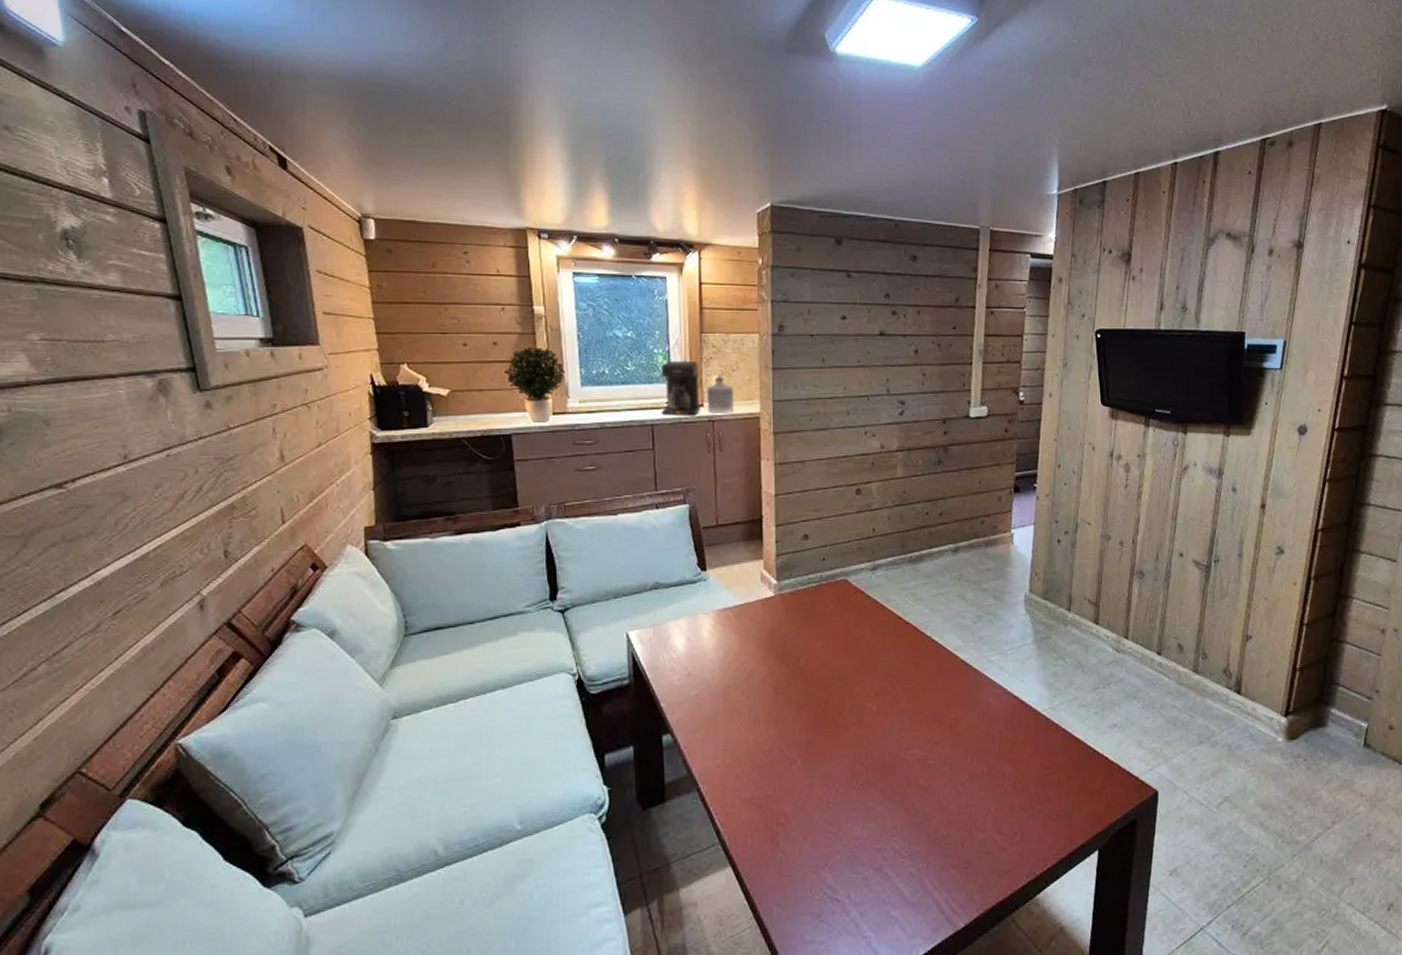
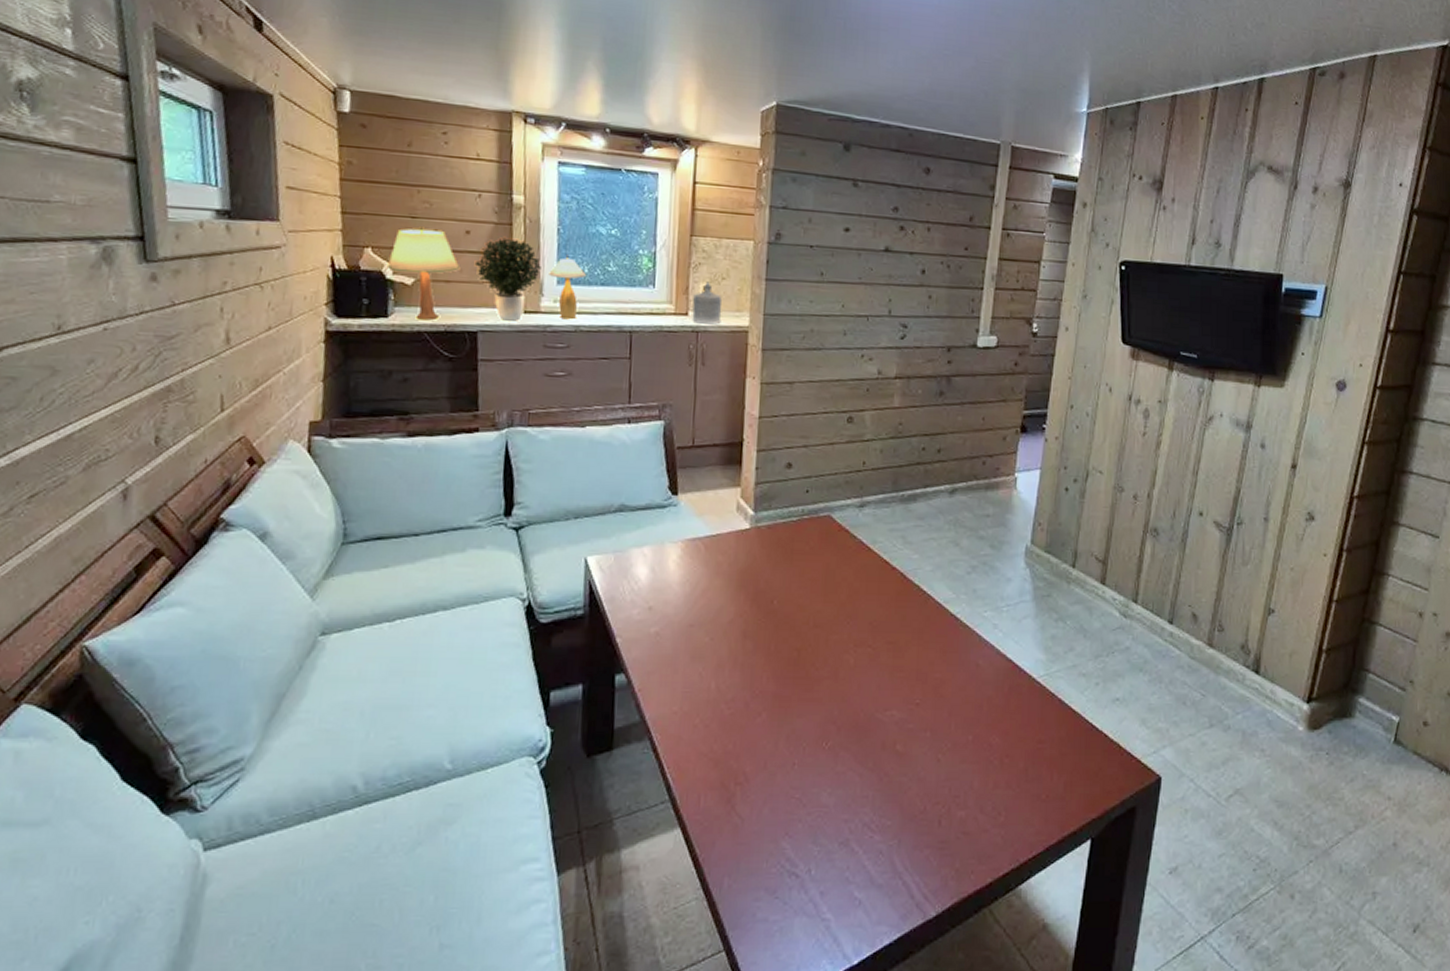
table lamp: none [422,341,489,427] -> present [387,227,459,321]
table lamp: none [573,358,608,418] -> present [549,255,587,320]
coffee maker: present [661,361,702,416] -> none [641,264,686,325]

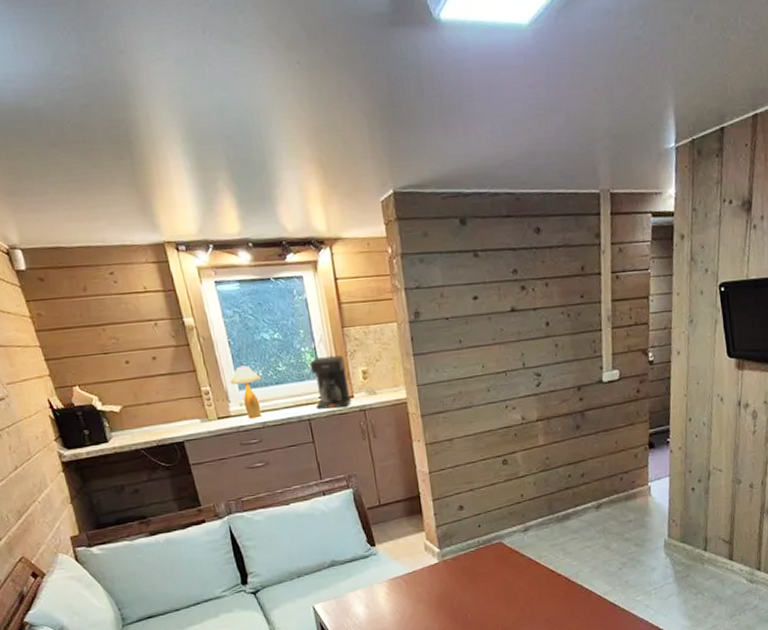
table lamp: present [387,227,459,321] -> none [95,360,155,440]
potted plant: present [474,237,541,322] -> none [166,357,223,430]
coffee maker: none [641,264,686,325] -> present [310,355,352,411]
decorative jar: present [692,281,723,326] -> none [355,365,383,404]

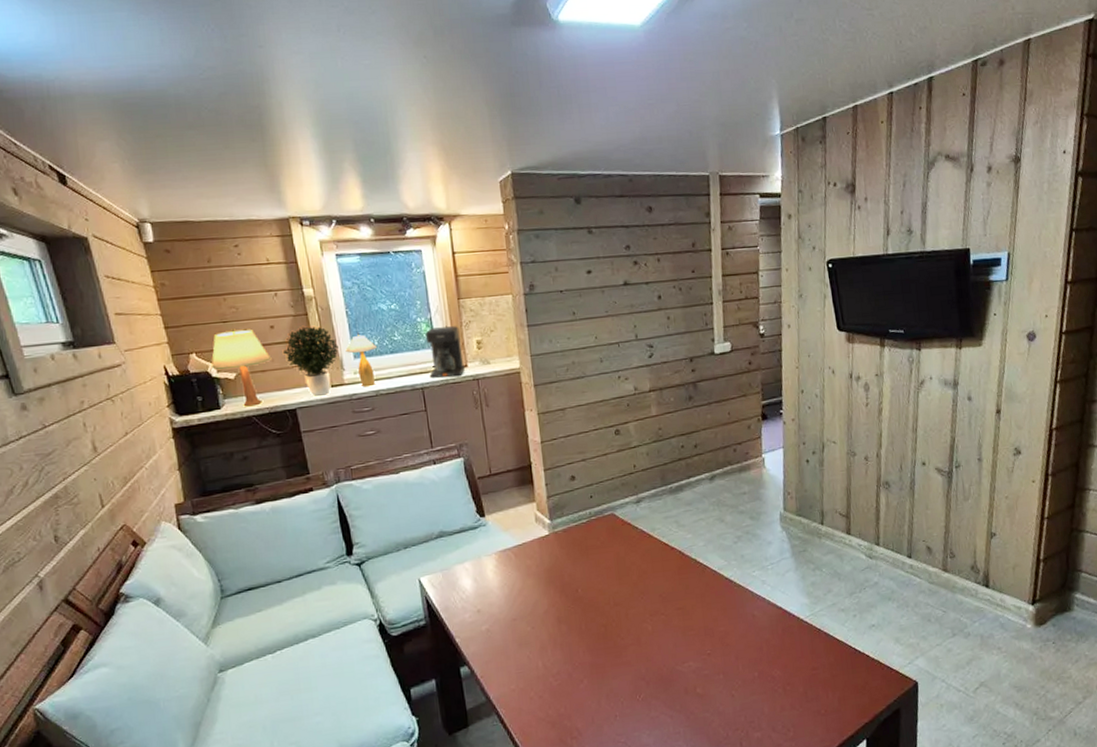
table lamp: none [95,360,155,440] -> present [211,329,271,407]
potted plant: none [166,357,223,430] -> present [282,326,339,397]

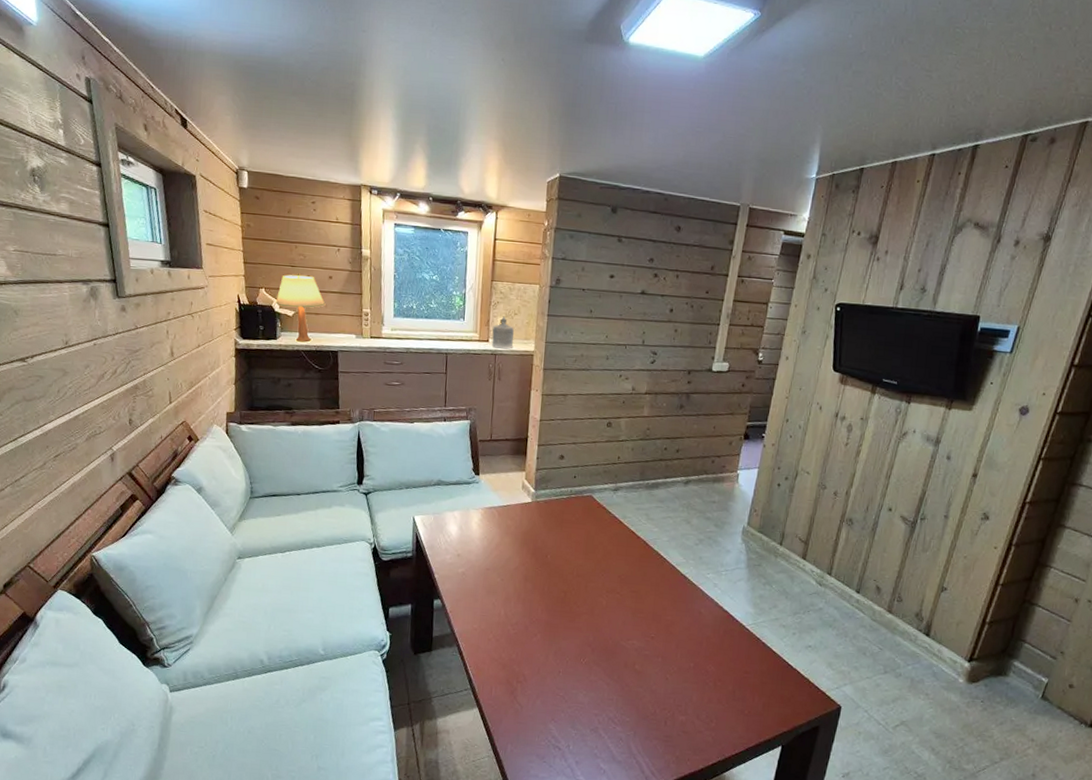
potted plant: present [282,326,339,397] -> none [335,281,382,345]
table lamp: present [345,332,378,387] -> none [388,295,415,344]
coffee maker: present [425,326,466,379] -> none [454,302,488,349]
decorative jar: none [469,335,496,373] -> present [491,316,515,350]

